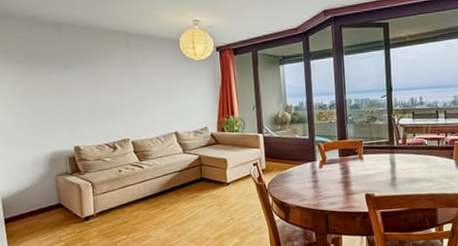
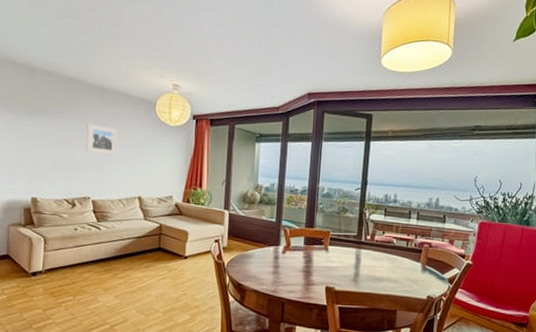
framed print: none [117,68,149,97] -> present [86,123,118,155]

